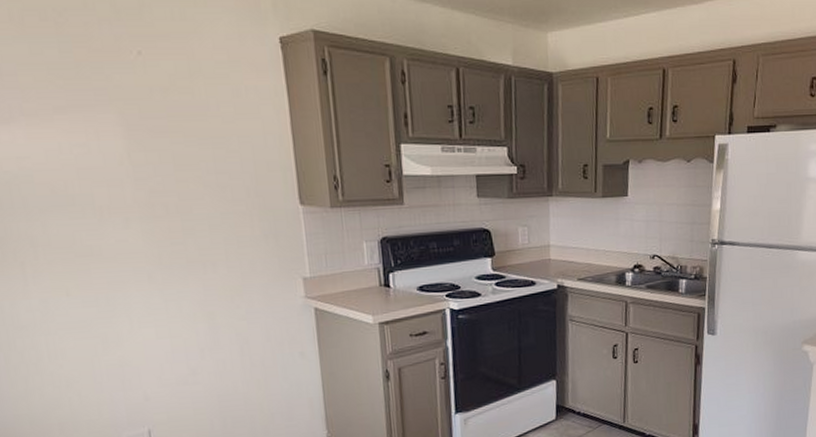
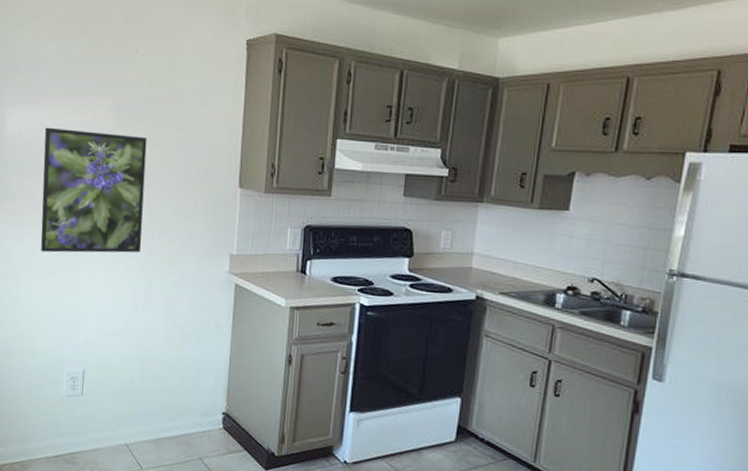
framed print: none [28,152,195,305] -> present [40,127,147,253]

